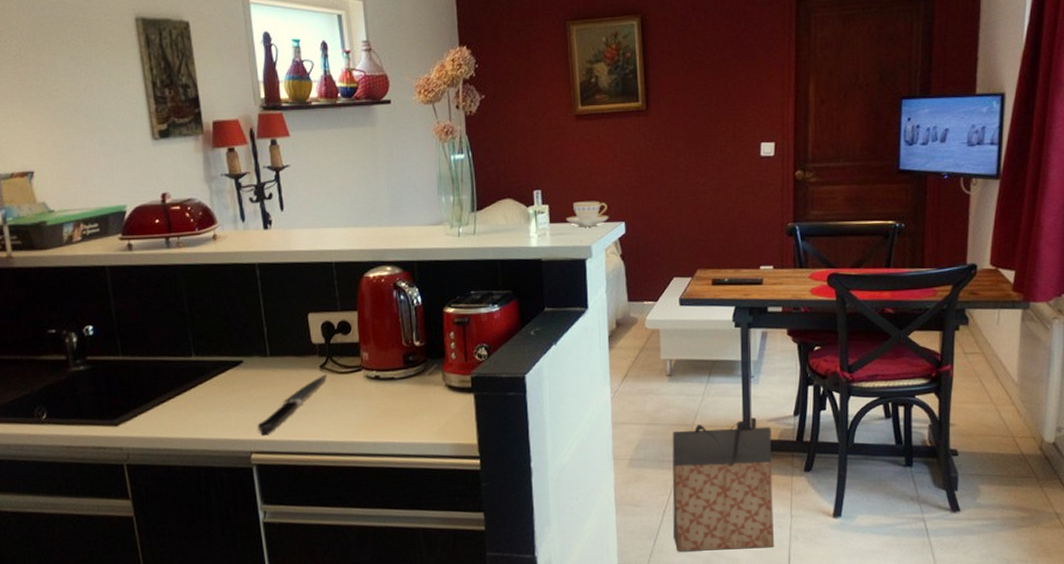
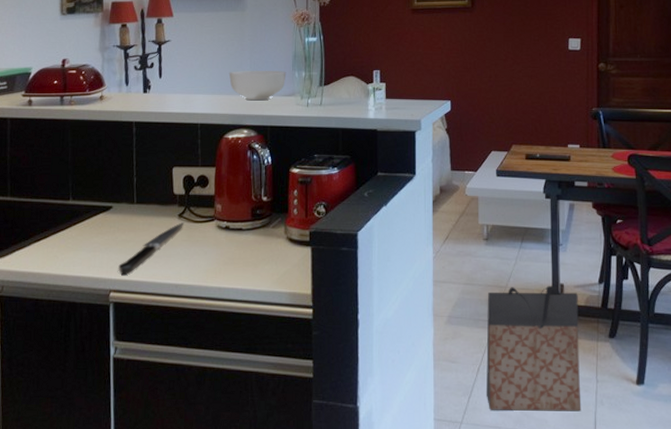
bowl: none [363,196,432,233] -> present [228,71,287,101]
teacup: present [565,201,609,227] -> none [399,81,437,104]

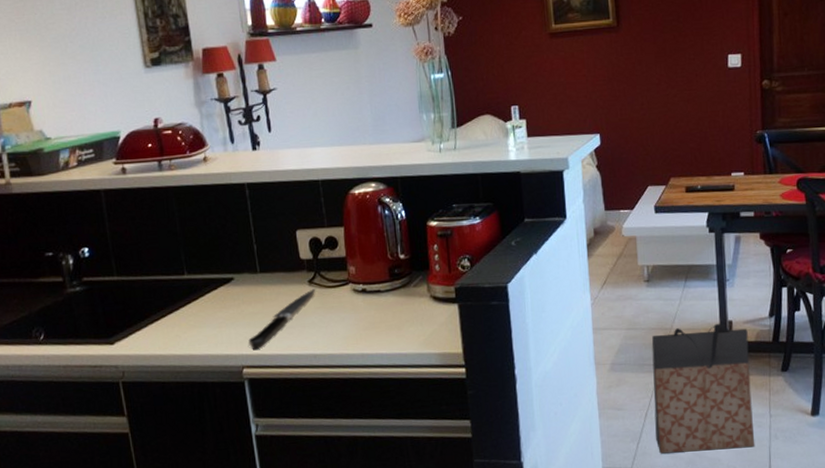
bowl: present [228,71,287,101] -> none [347,114,413,150]

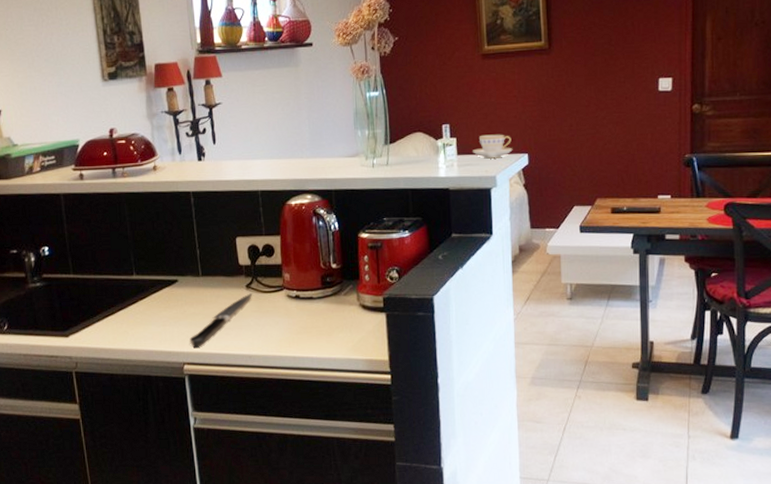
teacup: none [542,114,584,140] -> present [472,134,513,159]
bag: present [651,323,755,454] -> none [572,343,672,468]

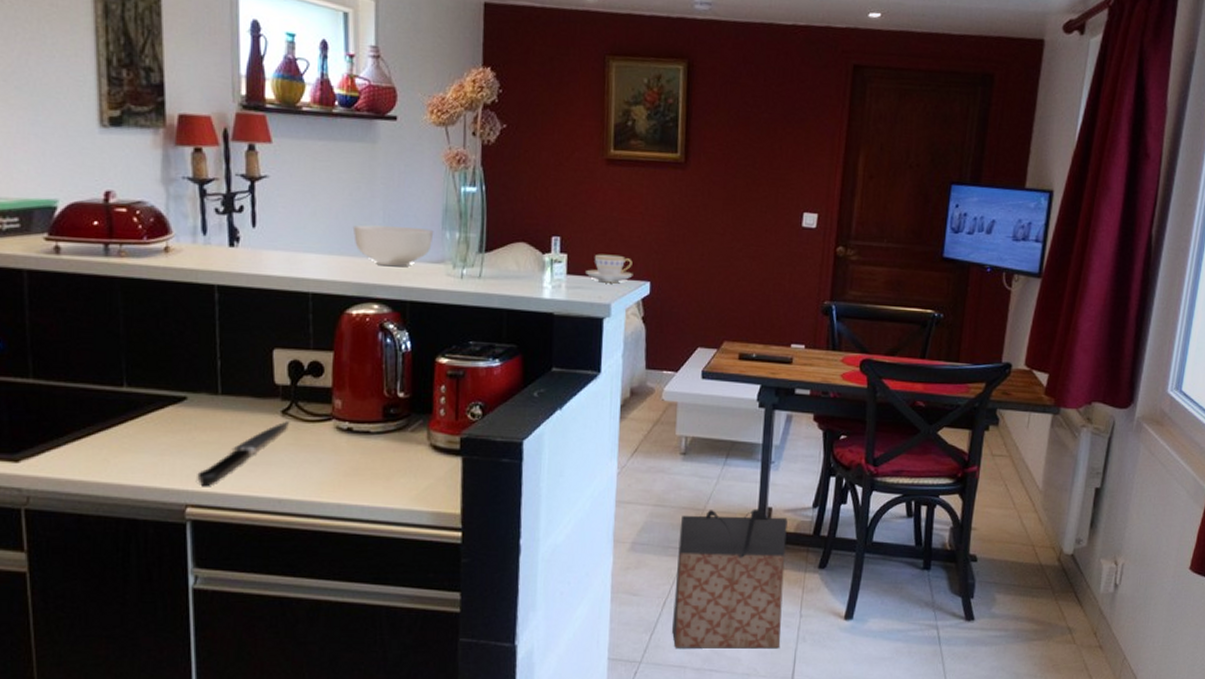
bowl: none [286,130,349,164] -> present [352,225,434,267]
bag: none [572,343,672,468] -> present [671,508,788,649]

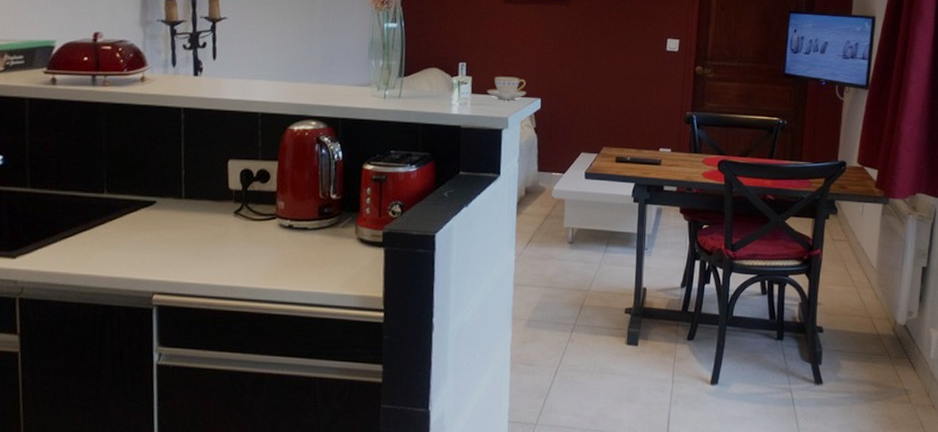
kitchen knife: present [197,421,290,486] -> none [163,220,241,276]
bowl: present [352,225,434,267] -> none [295,56,362,90]
bag: present [671,508,788,649] -> none [562,289,660,411]

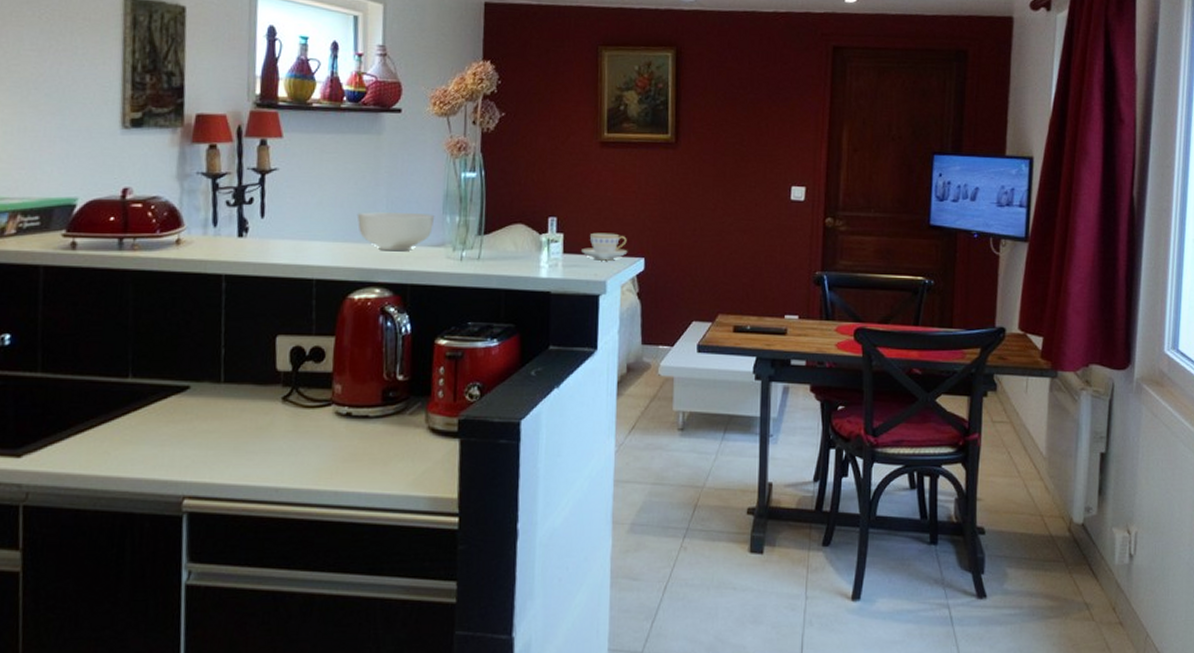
bowl: none [295,56,362,90] -> present [356,212,435,252]

